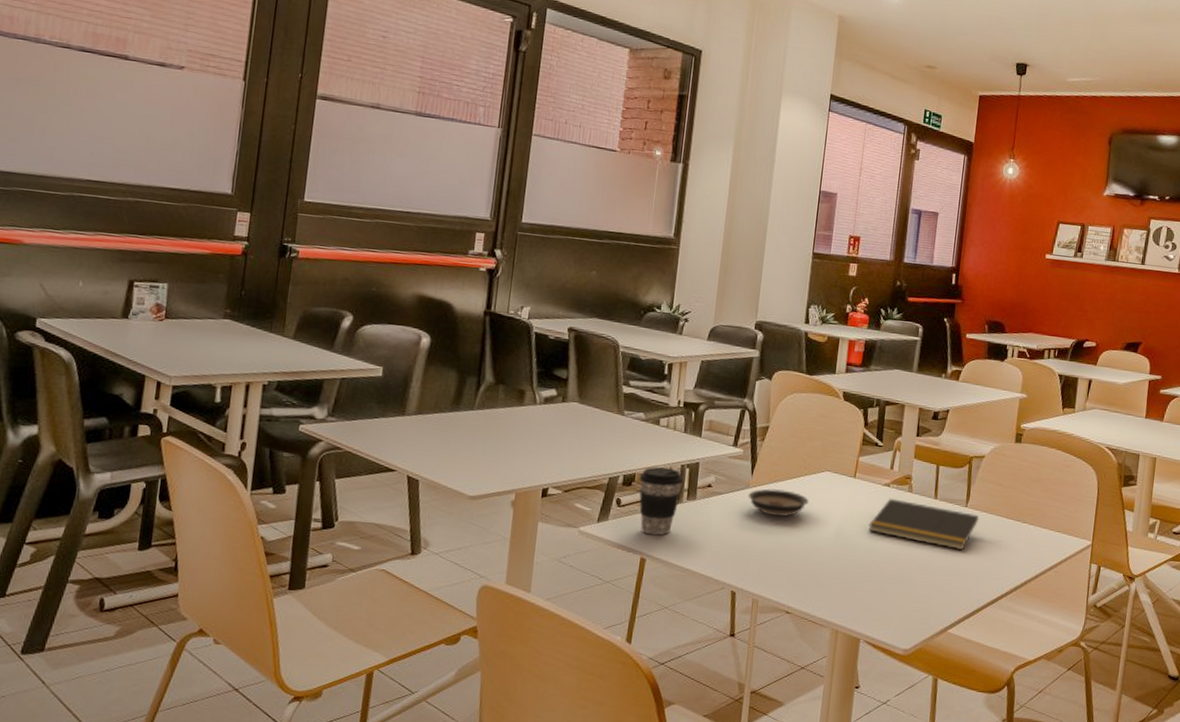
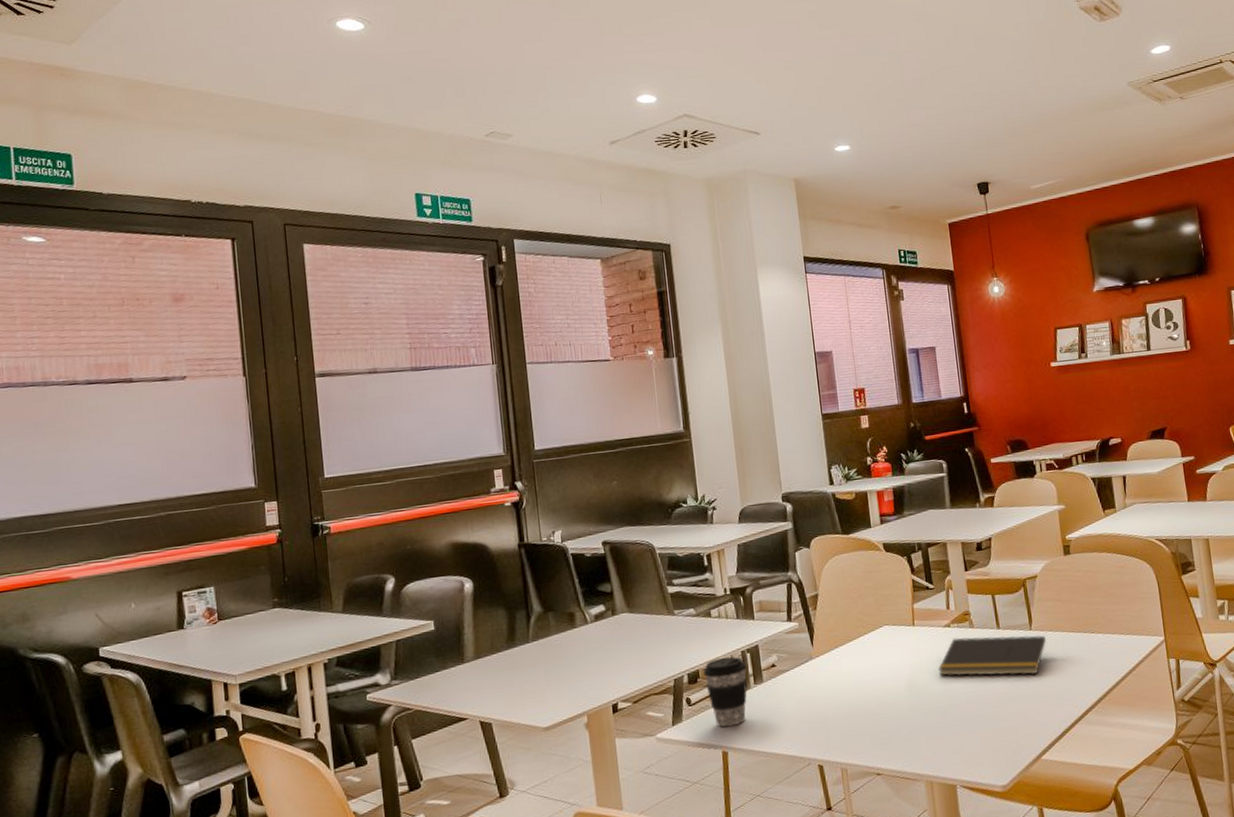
saucer: present [748,488,809,517] -> none [813,652,874,683]

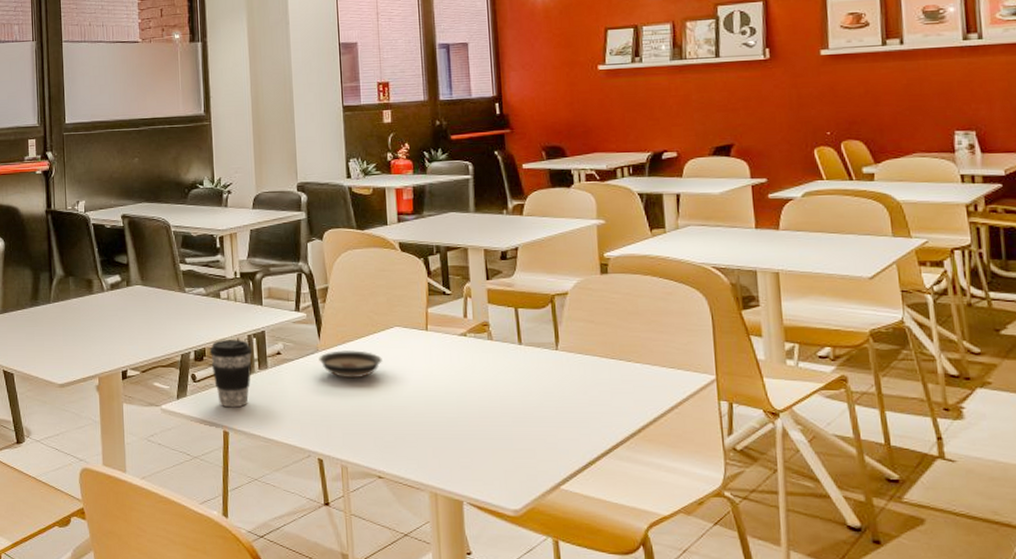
saucer: none [813,652,874,683] -> present [319,350,382,379]
notepad: present [938,635,1046,677] -> none [451,348,573,398]

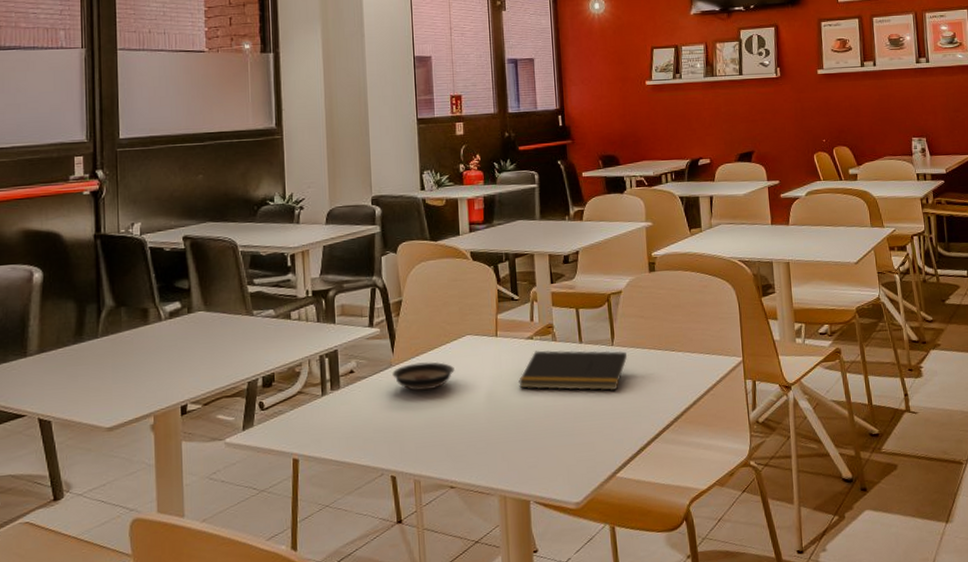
coffee cup: present [209,339,253,408] -> none [278,361,325,434]
notepad: none [451,348,573,398] -> present [519,350,627,391]

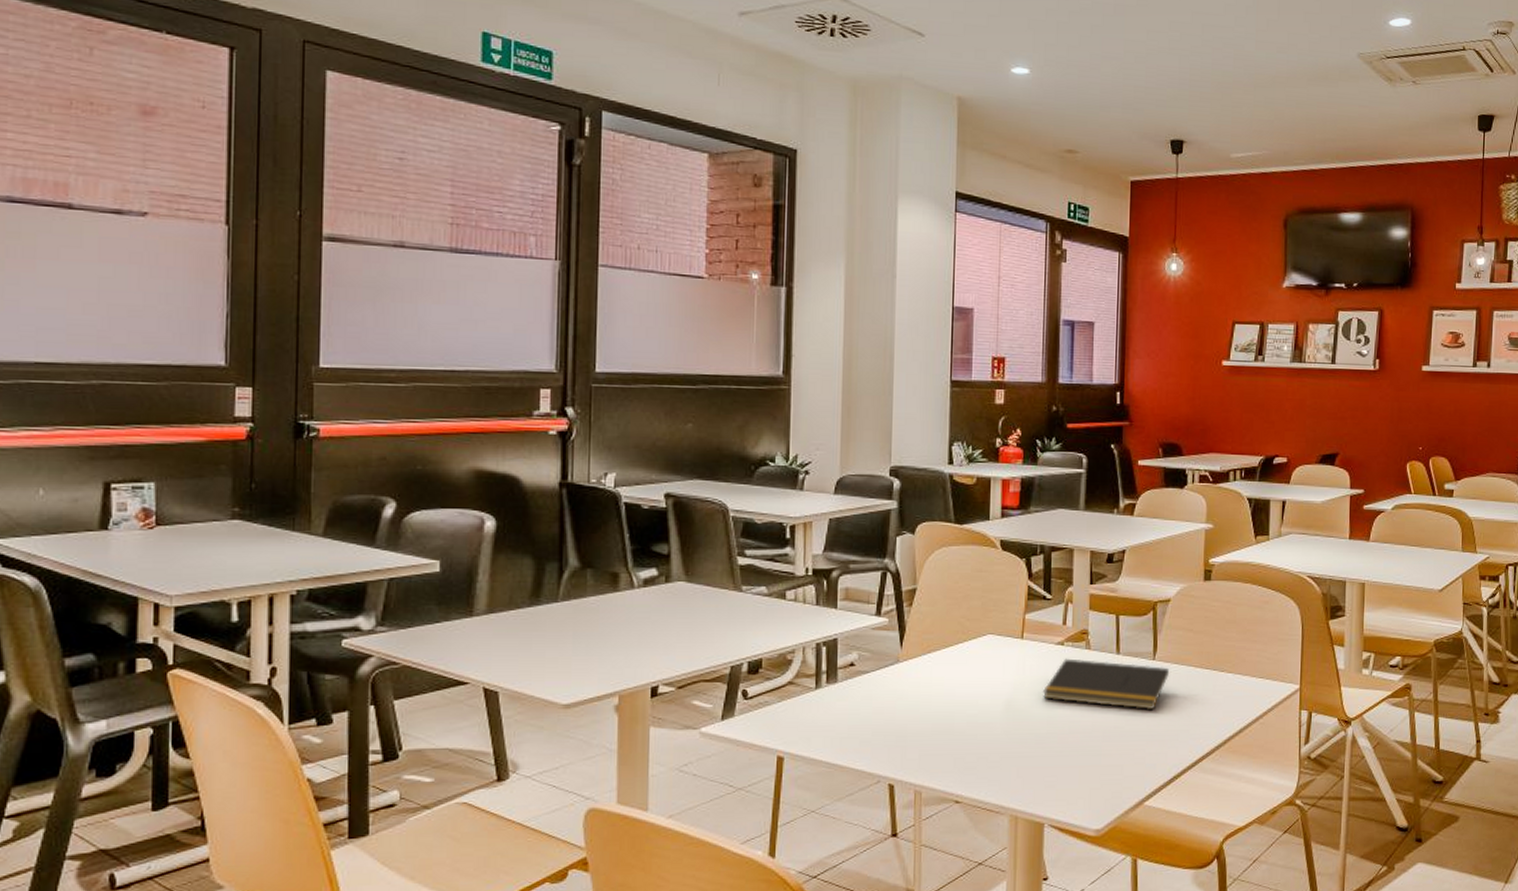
saucer: present [392,361,454,392] -> none [899,661,971,693]

